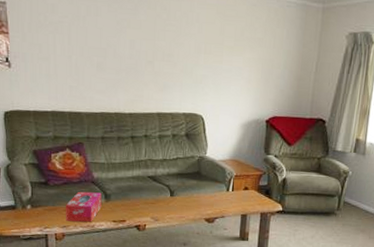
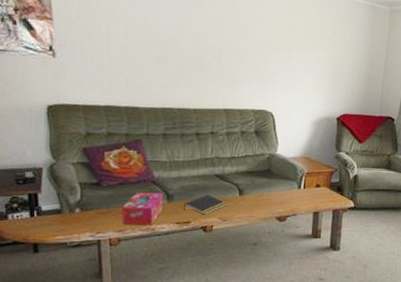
notepad: none [120,194,159,215] -> present [184,194,227,215]

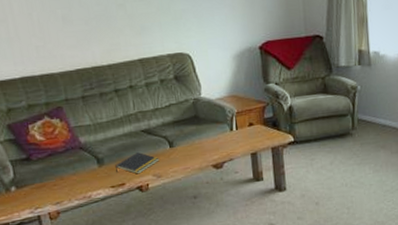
tissue box: present [122,192,163,225] -> none [55,158,96,197]

